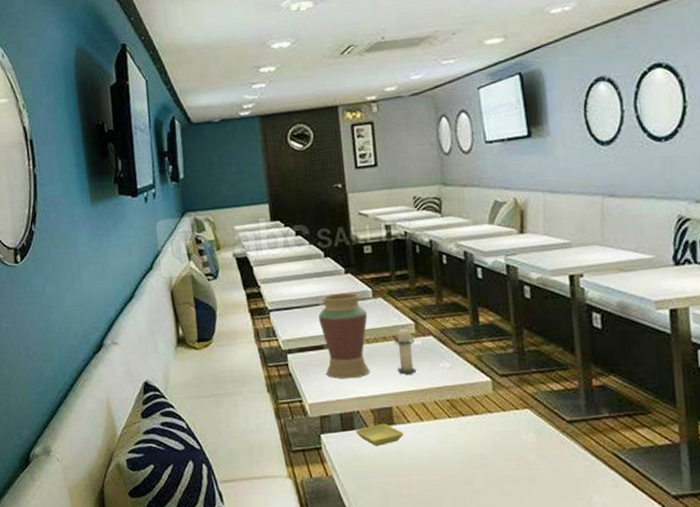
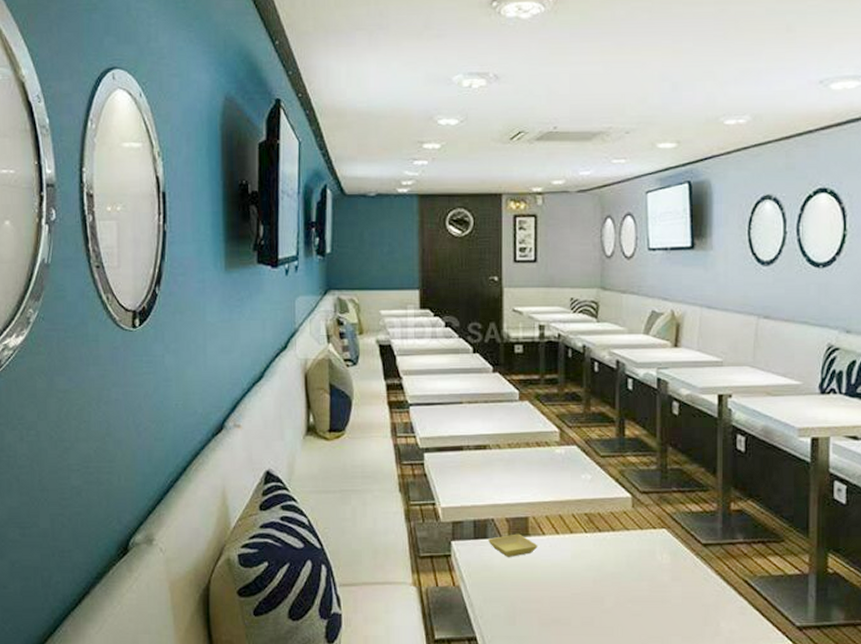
vase: present [319,292,370,379] -> none [461,392,513,484]
candle: present [393,326,416,375] -> none [536,433,558,484]

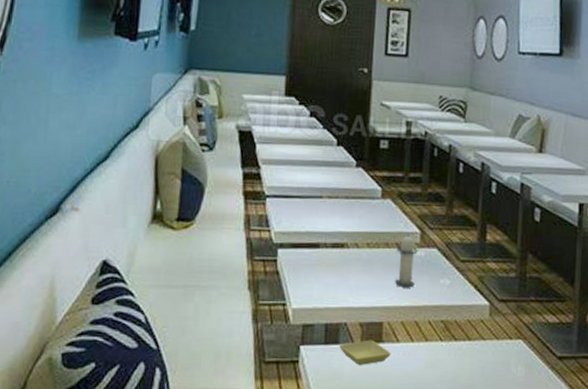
candle: none [536,433,558,484] -> present [394,234,418,288]

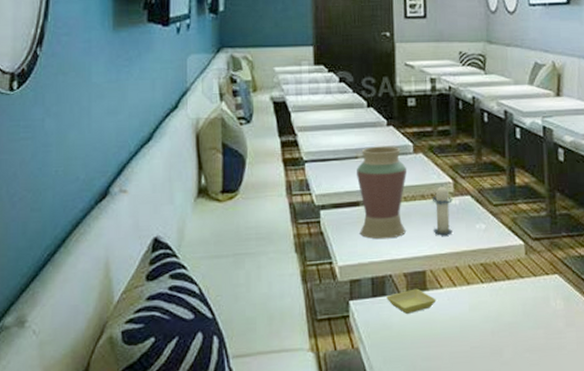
vase: none [317,187,373,286] -> present [357,146,407,240]

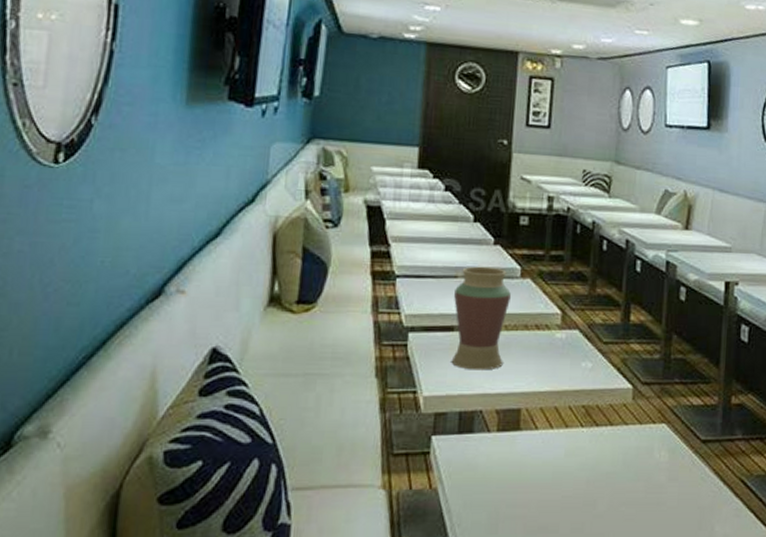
saucer: present [386,288,436,314] -> none [474,428,530,455]
candle: present [432,184,452,236] -> none [533,315,559,372]

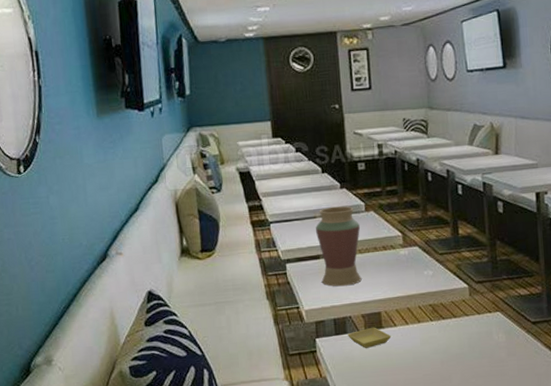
saucer: none [474,428,530,455] -> present [348,327,391,348]

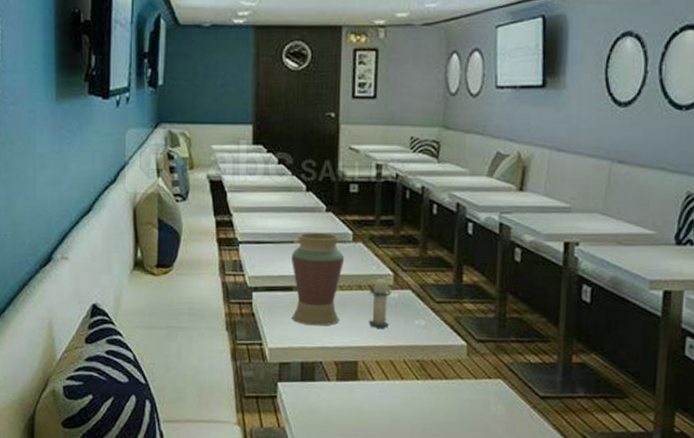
saucer: present [348,327,391,348] -> none [315,377,367,401]
candle: none [383,237,403,282] -> present [368,276,391,329]

